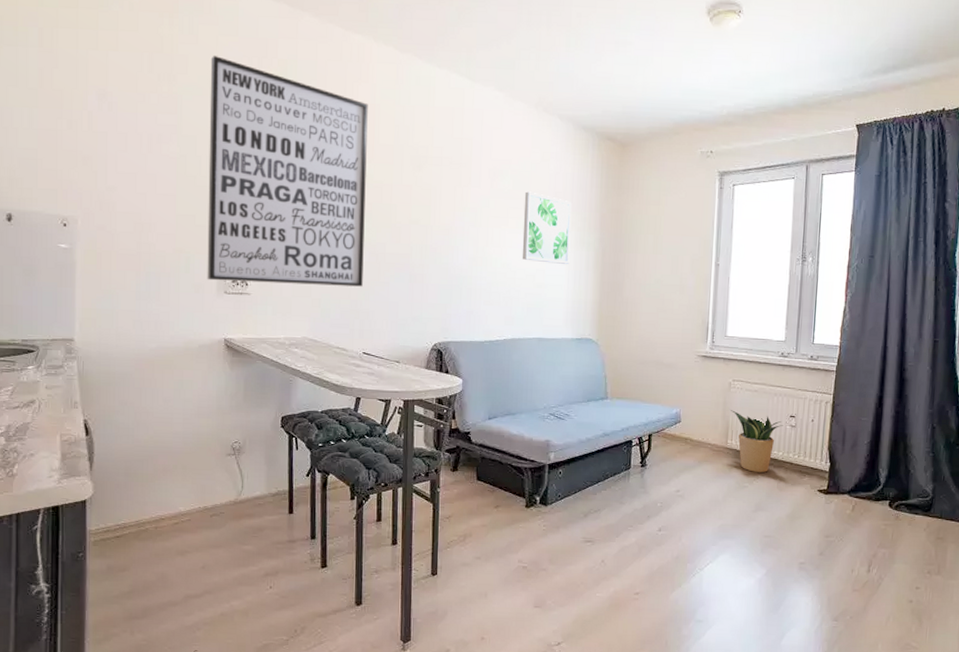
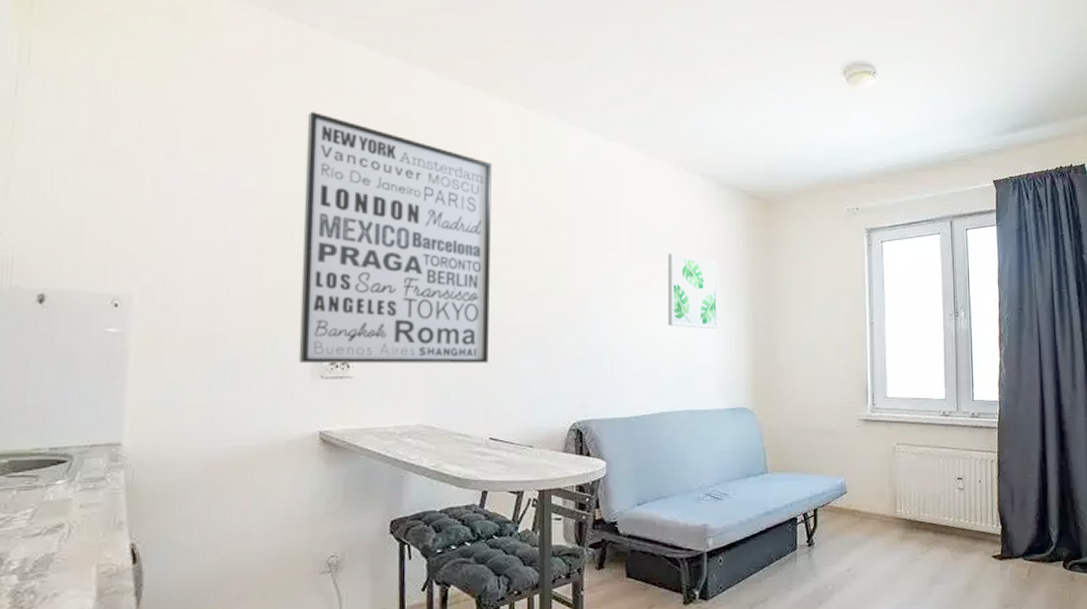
potted plant: present [731,410,783,472] -> none [897,476,951,542]

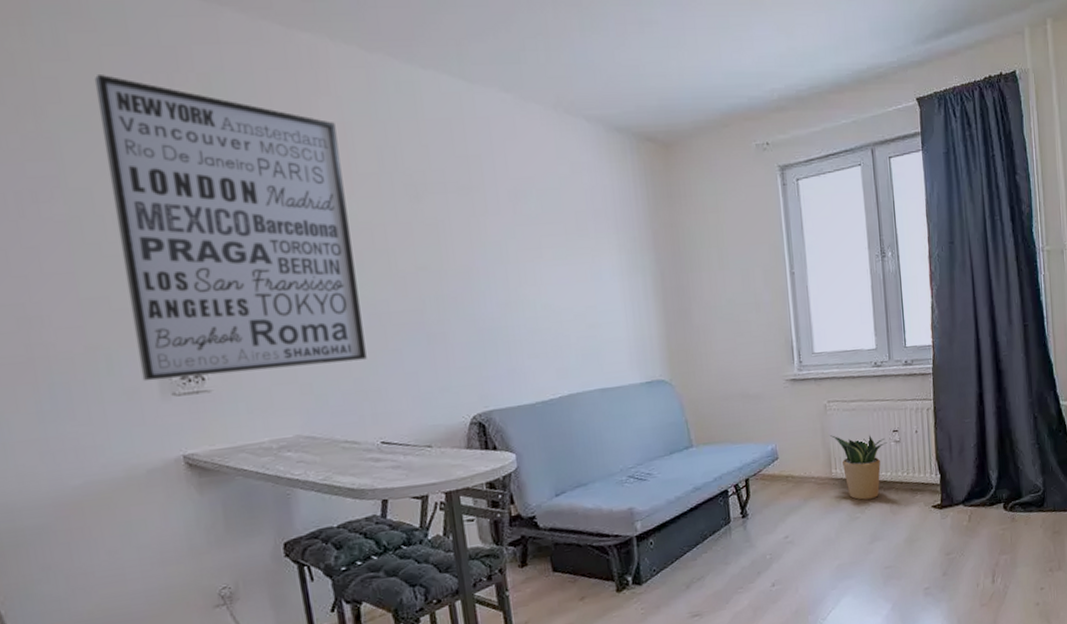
wall art: present [667,253,719,328] -> none [557,213,625,298]
potted plant: none [897,476,951,542] -> present [830,435,887,500]

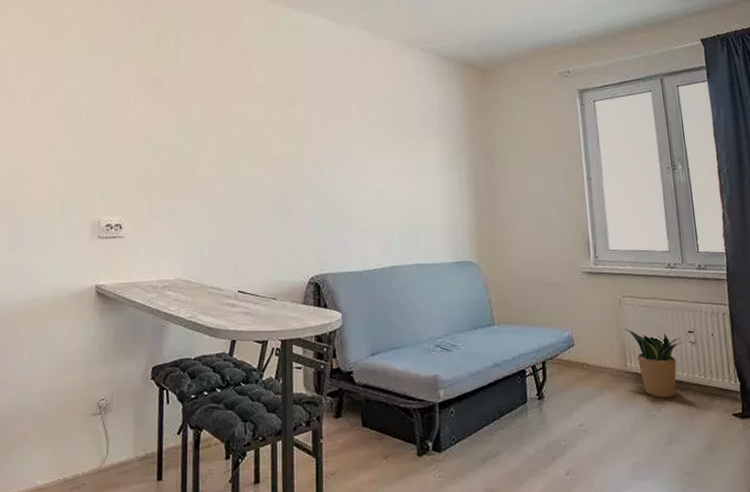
wall art: present [94,73,367,382] -> none [81,15,242,226]

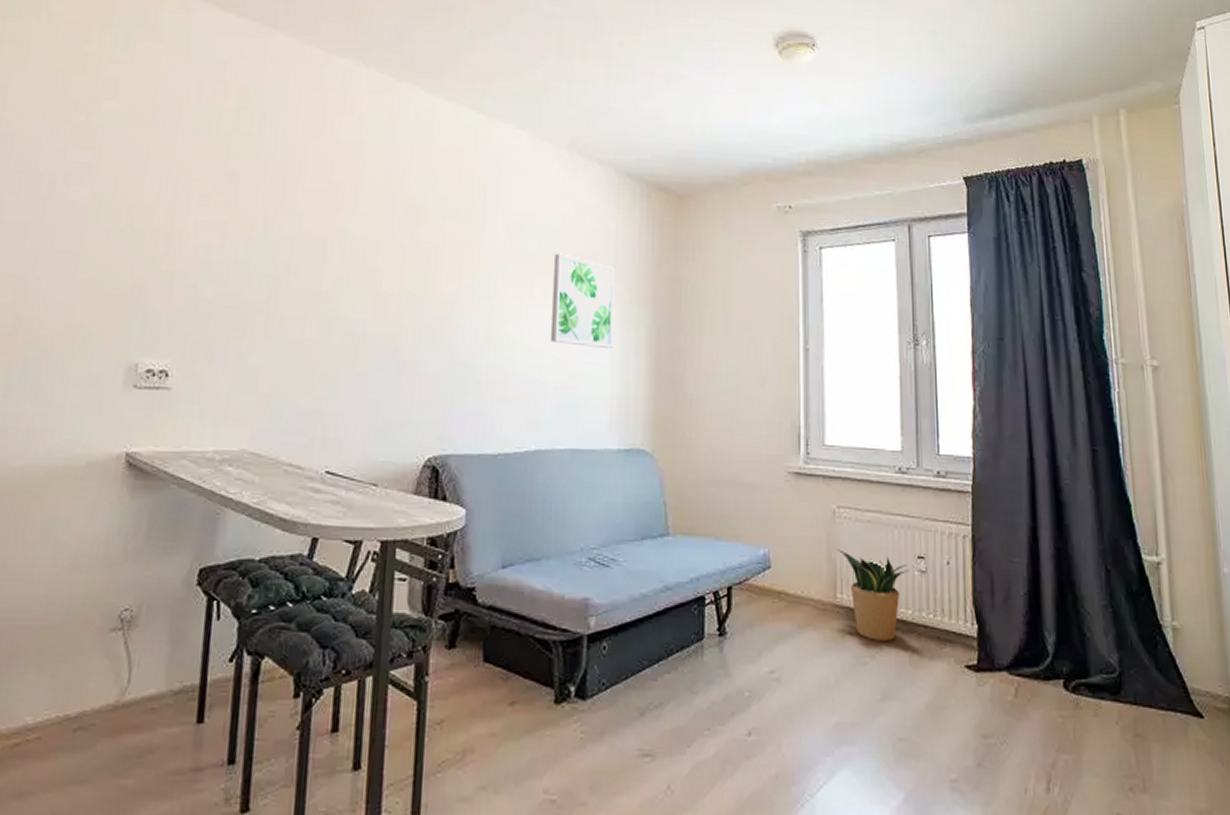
wall art: none [393,119,443,187] -> present [550,253,615,348]

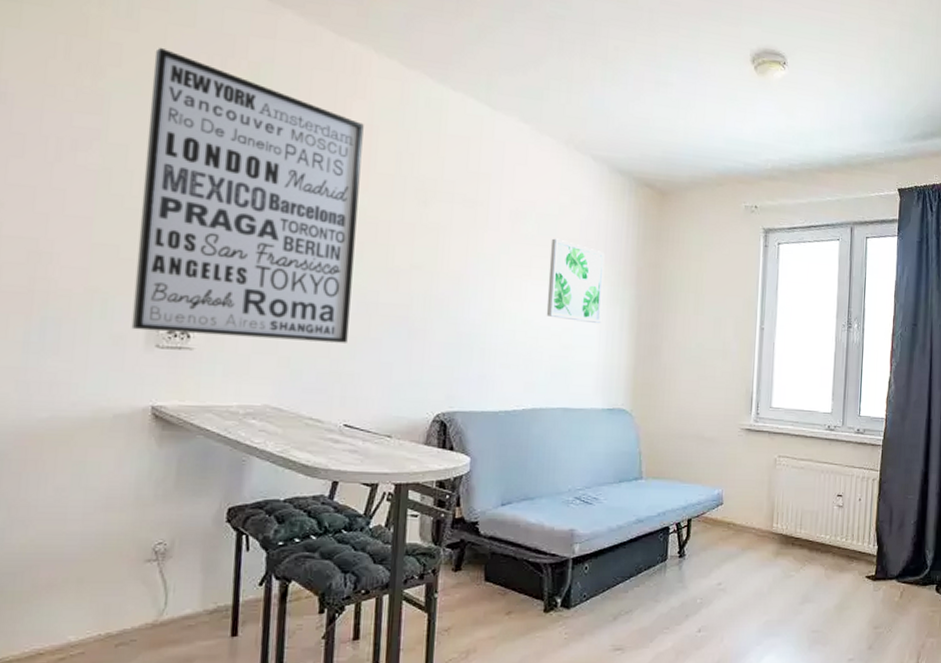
wall art: none [110,77,352,379] -> present [131,47,364,343]
potted plant: present [838,549,910,641] -> none [776,489,830,559]

